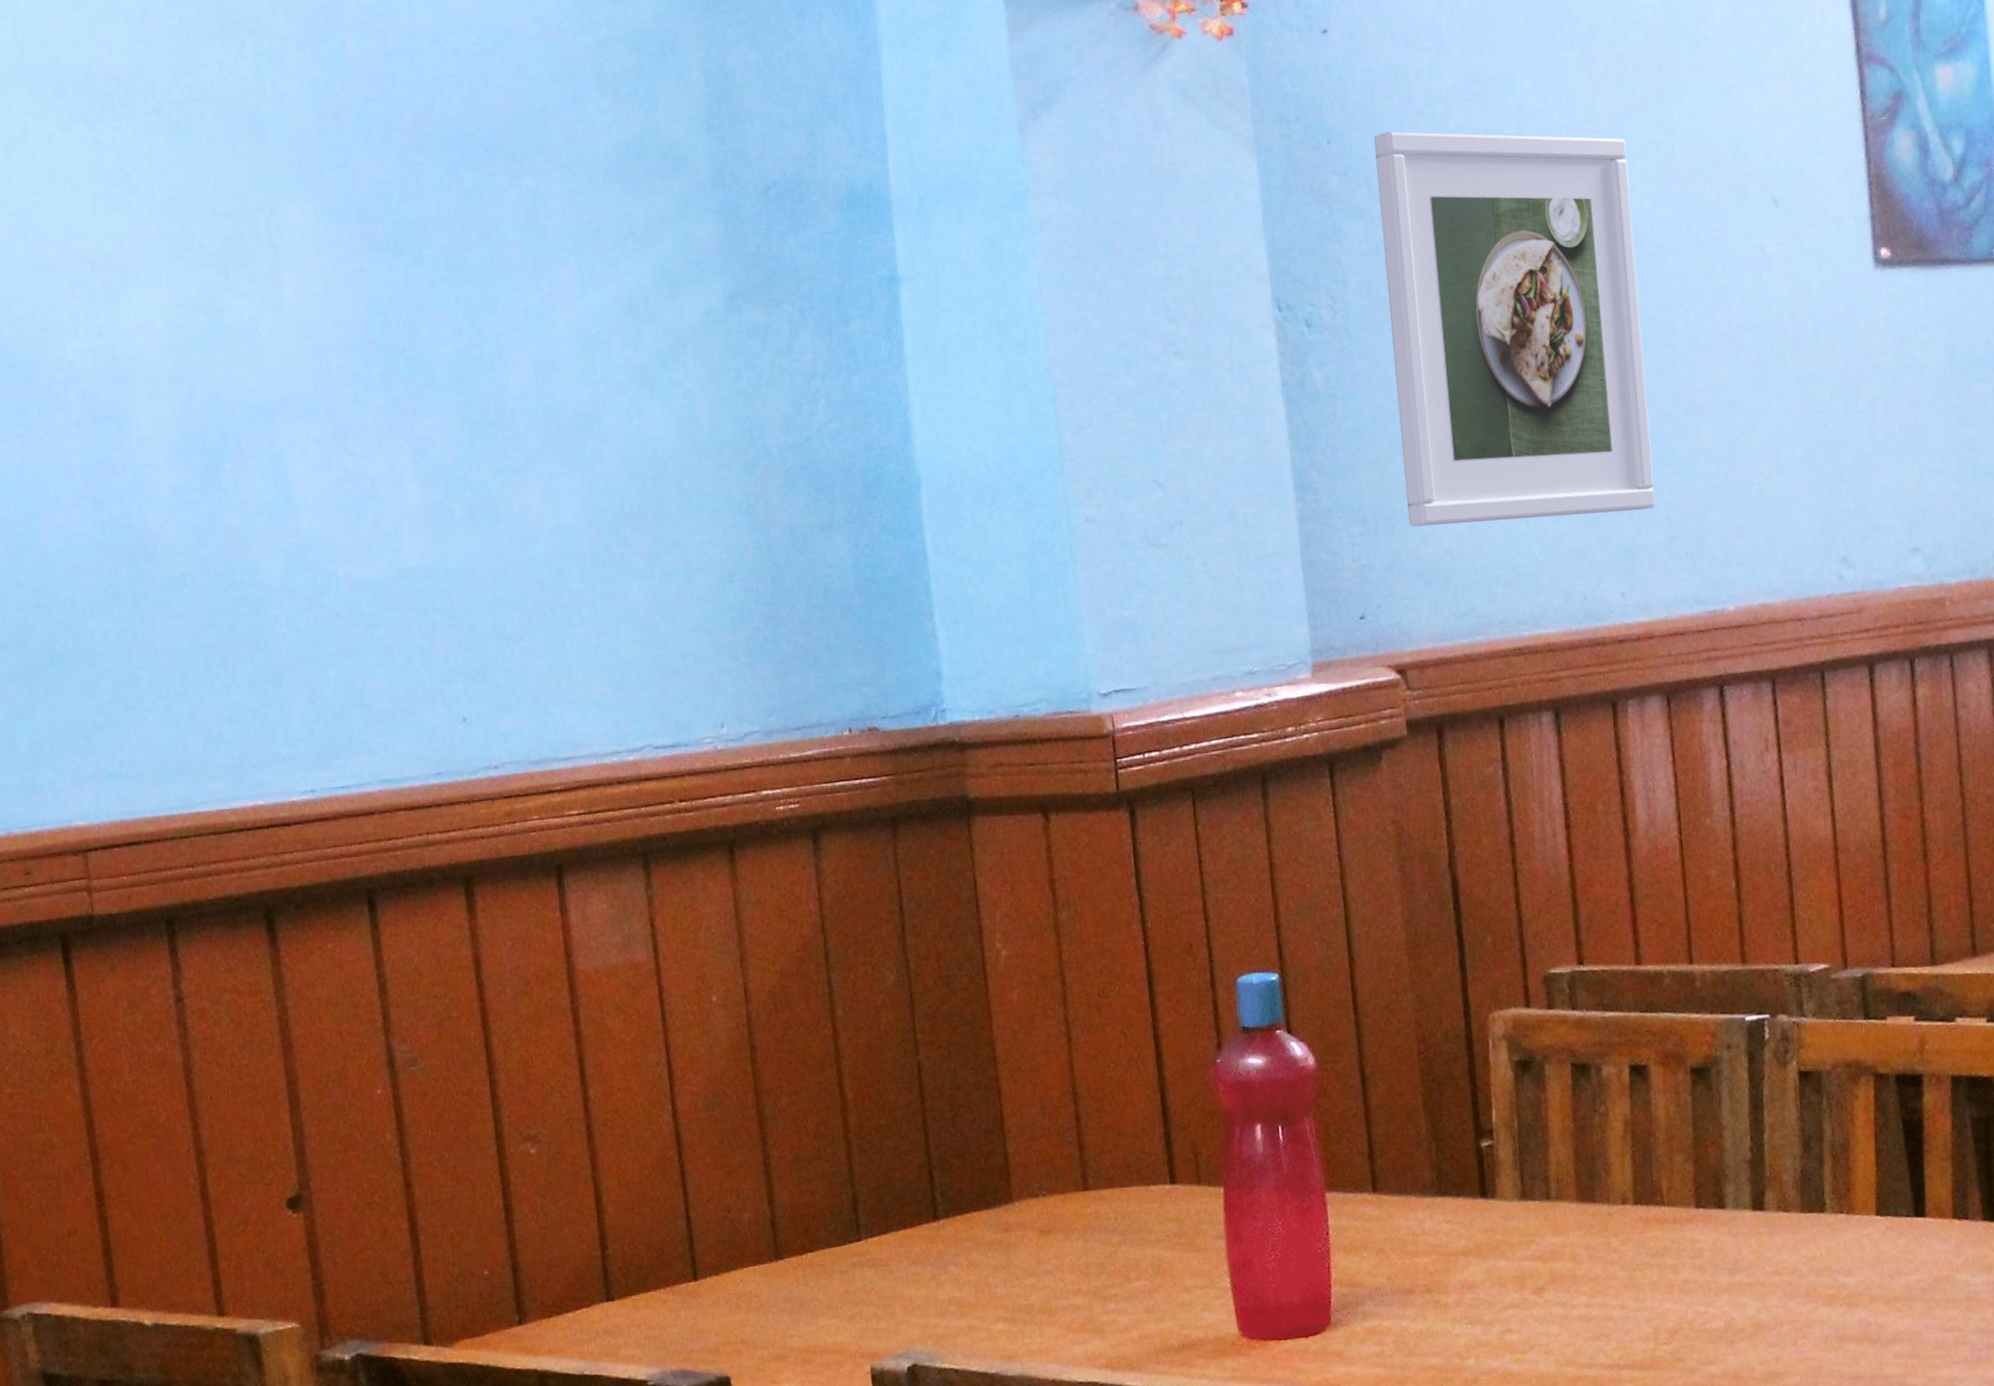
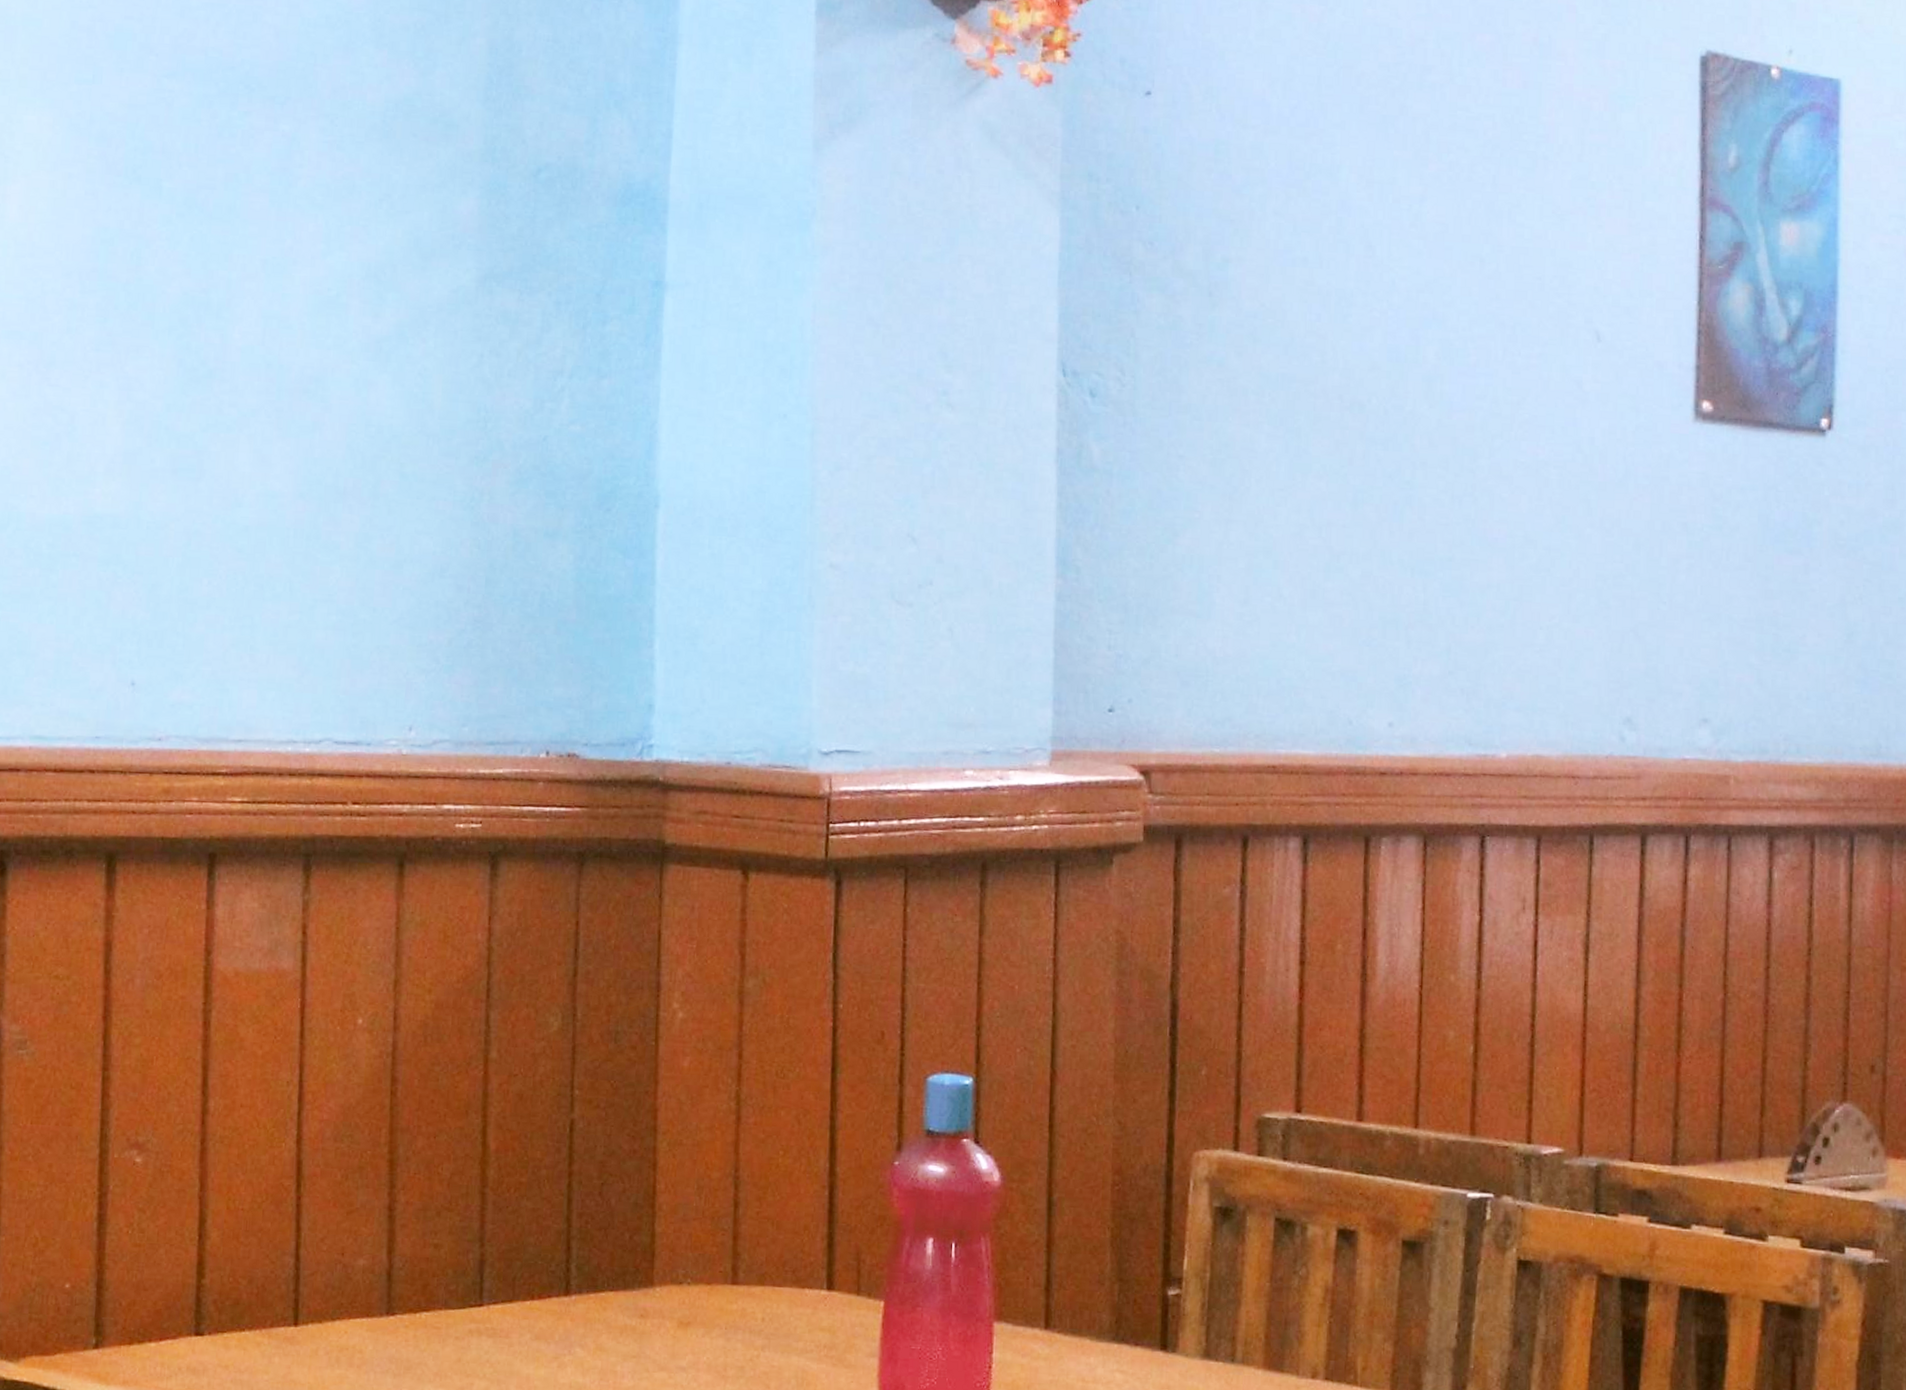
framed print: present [1374,131,1656,527] -> none [1173,206,1449,639]

